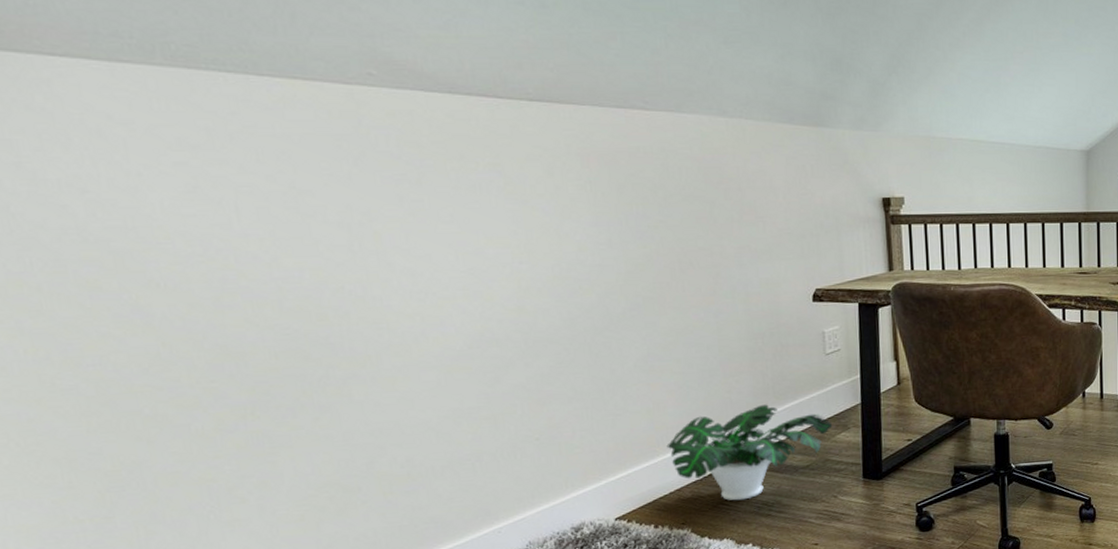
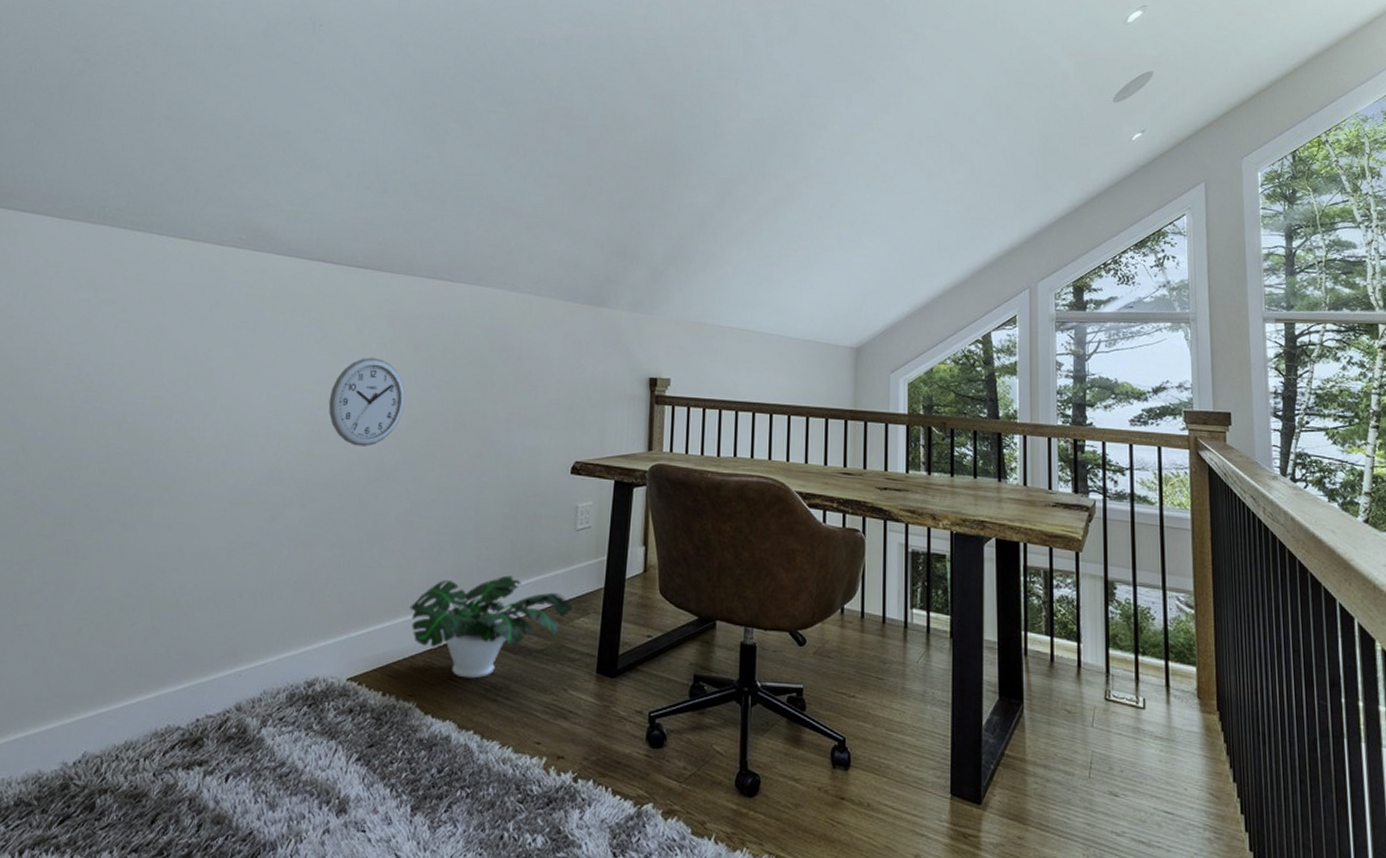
wall clock: none [530,201,620,298] -> present [328,357,406,447]

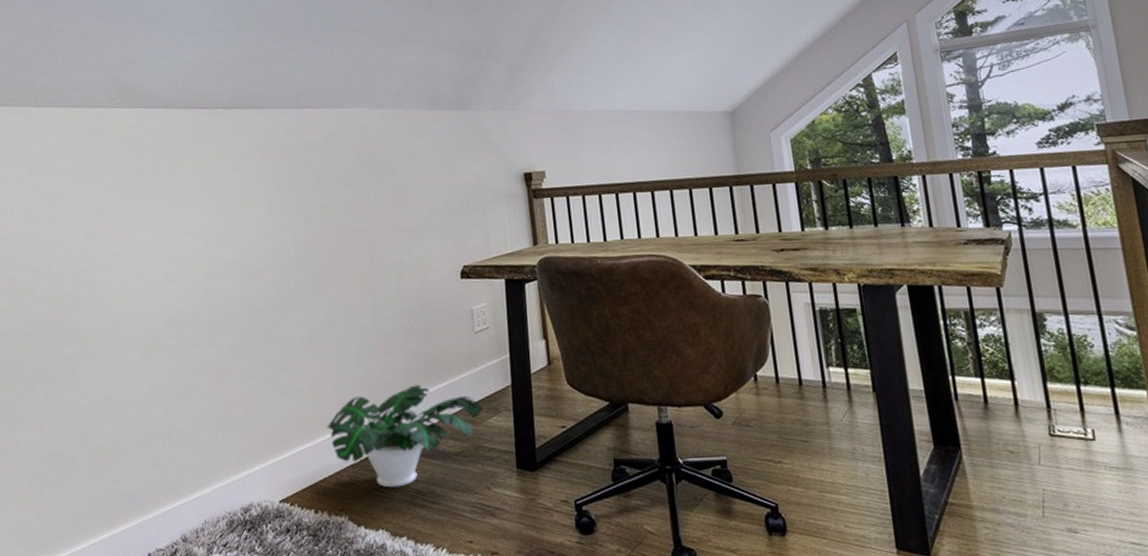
wall clock: present [328,357,406,447] -> none [218,192,291,280]

